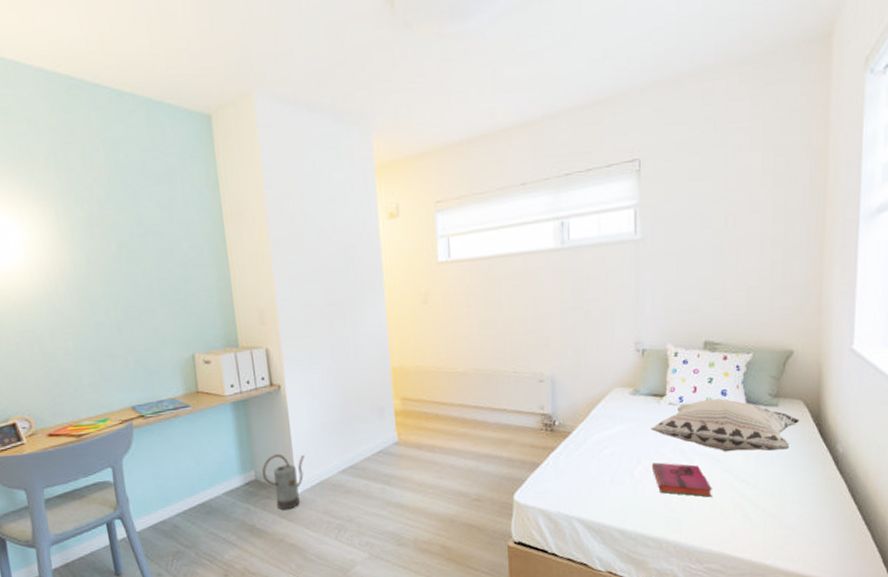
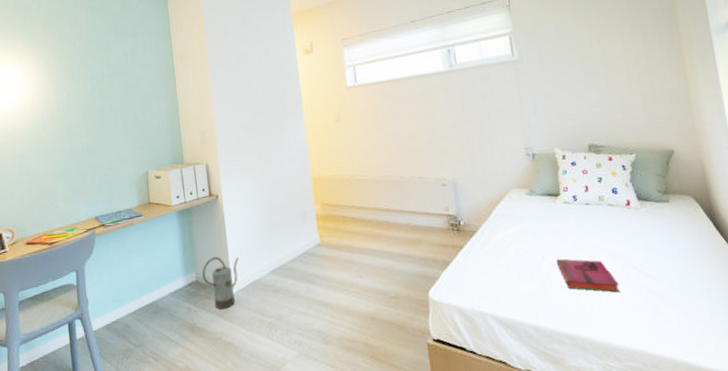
decorative pillow: present [651,398,800,452] -> none [550,196,694,248]

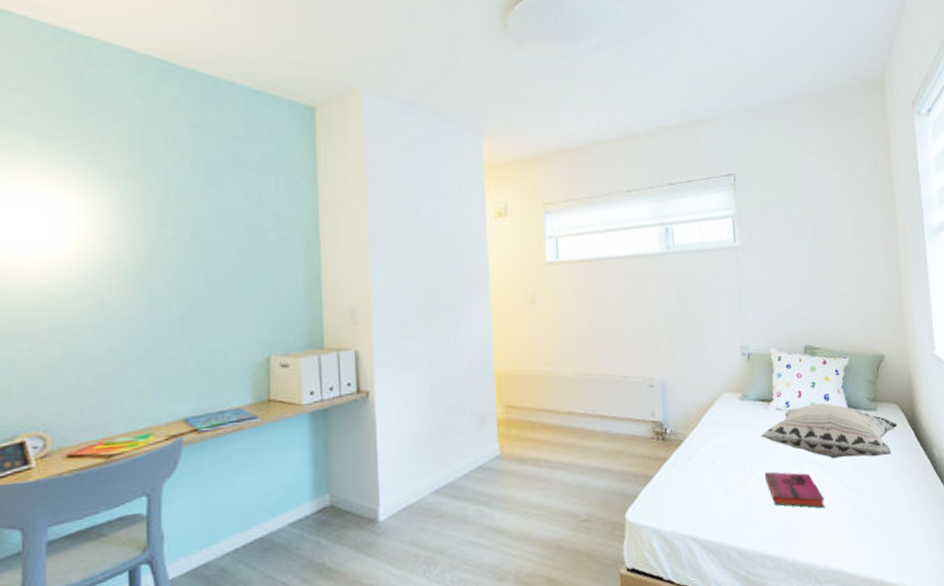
watering can: present [201,256,240,310] -> none [338,472,393,543]
decorative pillow: none [550,196,694,248] -> present [761,403,898,459]

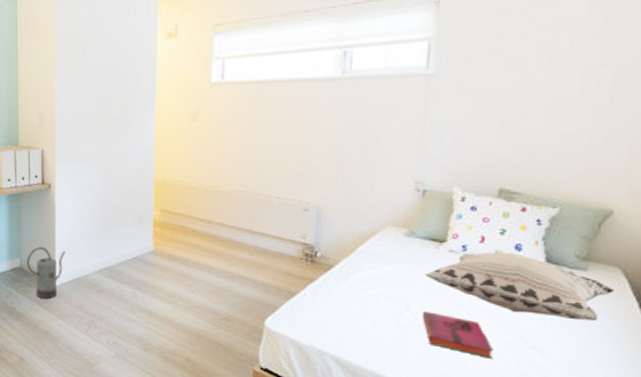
watering can: none [338,472,393,543] -> present [26,246,66,299]

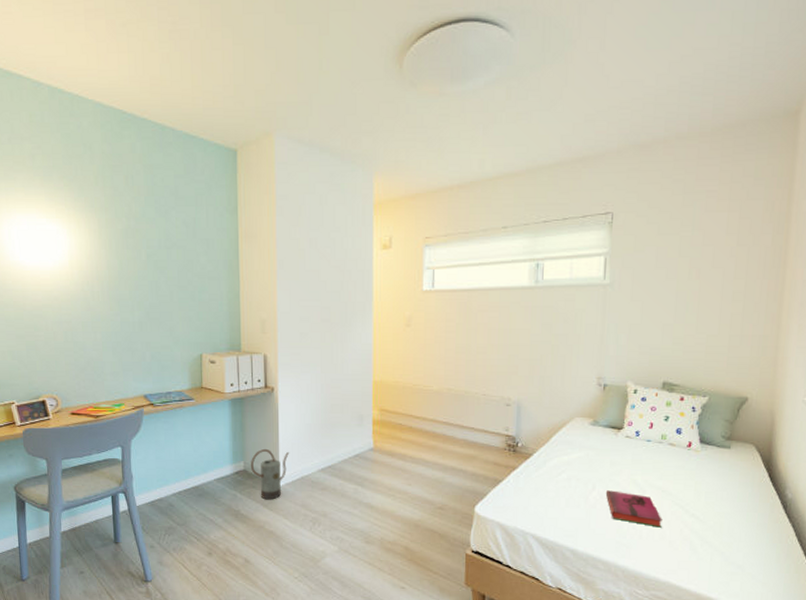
decorative pillow: present [425,252,615,321] -> none [607,436,751,490]

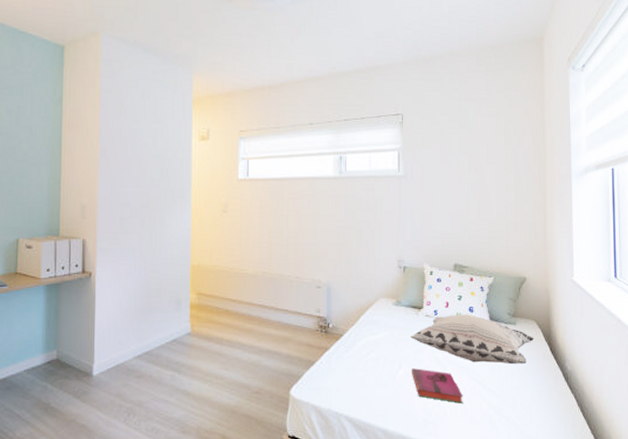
watering can: present [250,448,290,500] -> none [63,335,106,391]
decorative pillow: none [607,436,751,490] -> present [411,314,534,364]

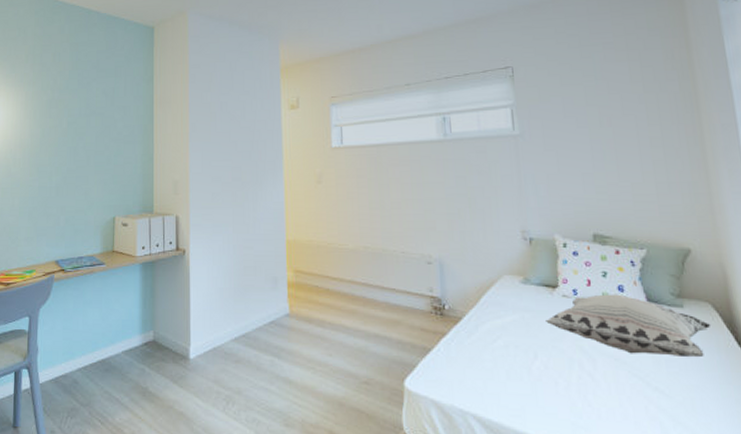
hardback book: present [411,368,463,404] -> none [550,359,622,405]

